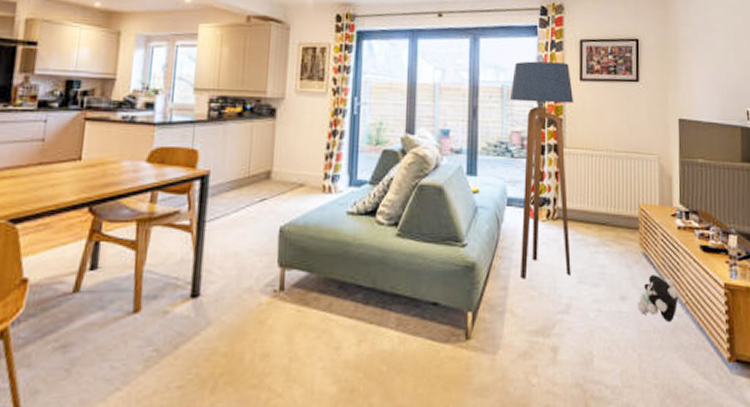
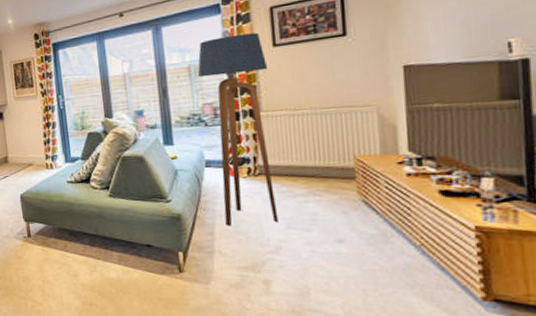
plush toy: present [637,275,679,321] -> none [357,220,411,262]

